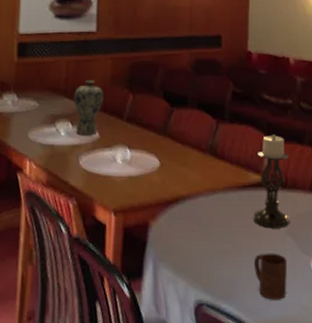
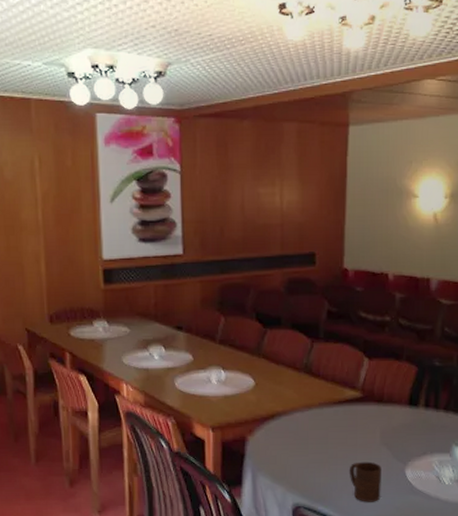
vase: present [74,79,104,136] -> none [165,304,195,359]
candle holder: present [252,134,290,229] -> none [348,351,386,440]

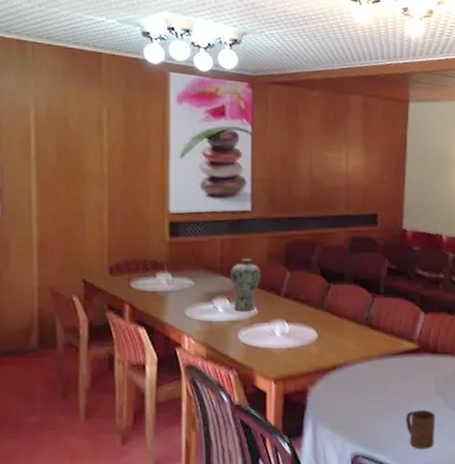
vase: none [165,304,195,359] -> present [231,258,261,312]

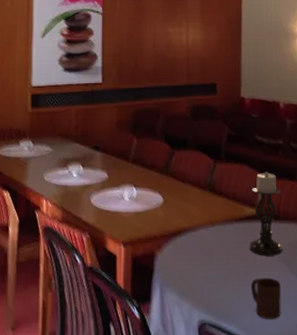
vase: present [231,258,261,312] -> none [84,126,111,177]
candle holder: none [405,306,439,389] -> present [248,172,283,256]

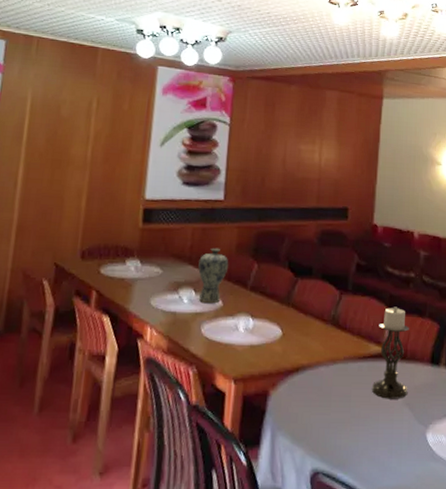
vase: none [84,126,111,177] -> present [198,247,229,304]
cup: present [250,277,281,319] -> none [370,423,403,469]

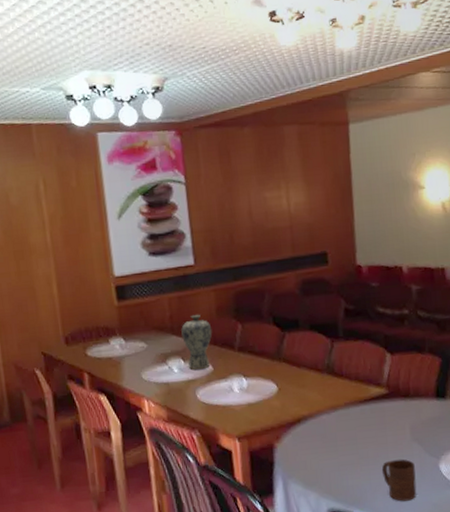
cup: none [370,423,403,469] -> present [381,459,417,502]
candle holder: present [371,306,409,399] -> none [376,346,416,437]

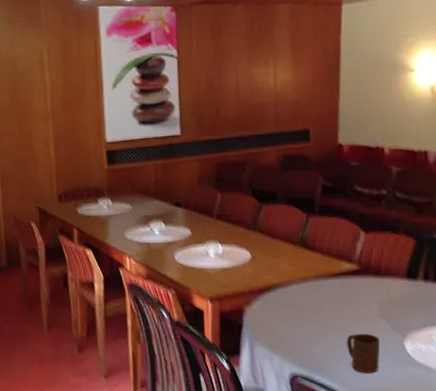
vase: present [181,314,212,370] -> none [164,181,193,234]

